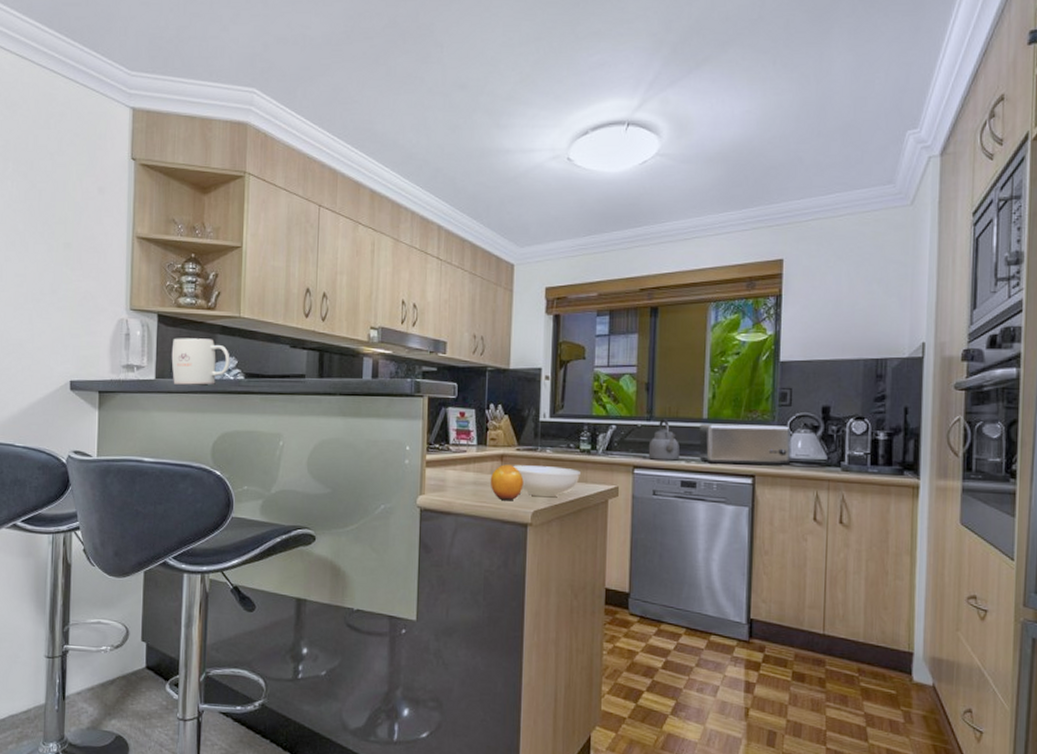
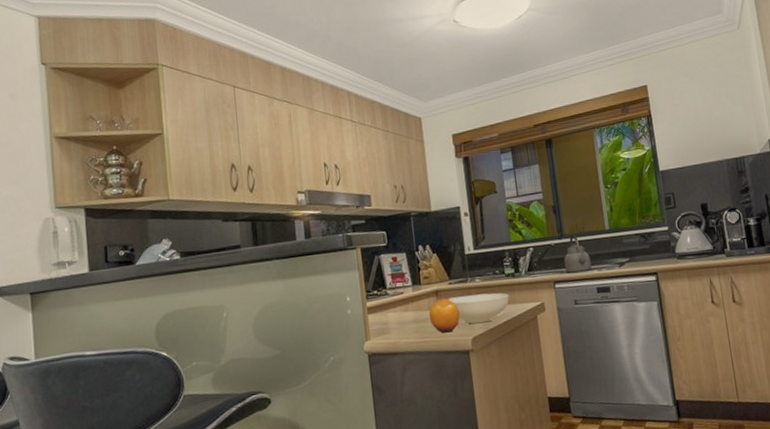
mug: present [171,338,230,385] -> none [103,224,165,274]
toaster: present [699,423,791,466] -> none [604,225,684,269]

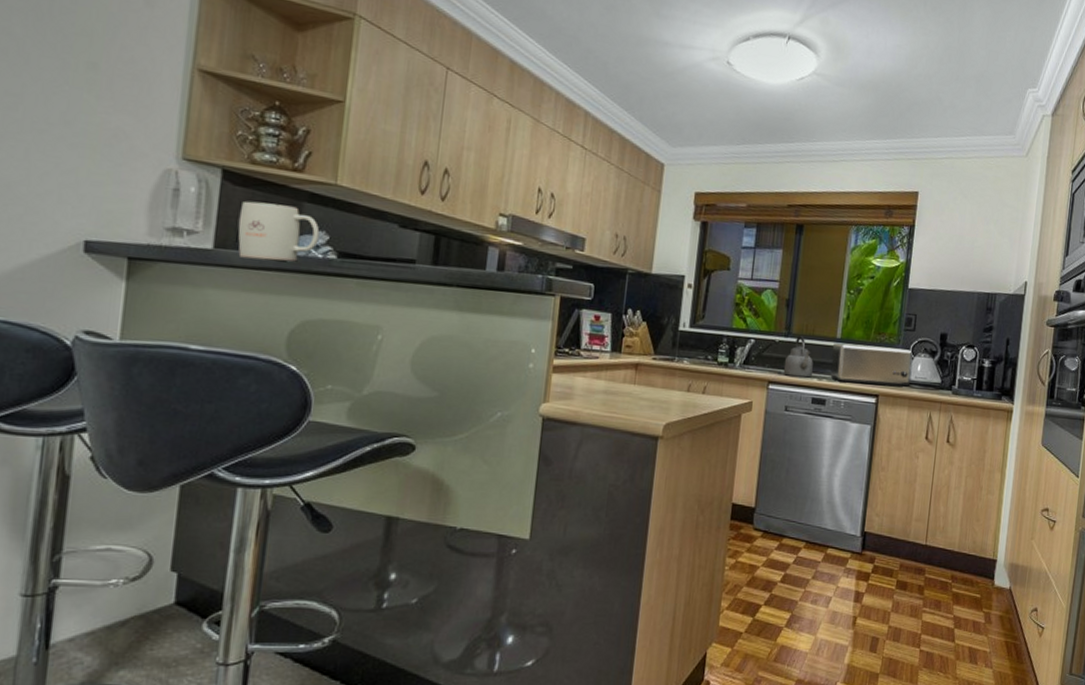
mug: none [103,224,165,274] -> present [237,201,320,262]
fruit: present [428,298,460,333] -> none [622,373,658,413]
bowl: present [448,293,509,324] -> none [648,374,716,410]
toaster: none [604,225,684,269] -> present [830,342,913,388]

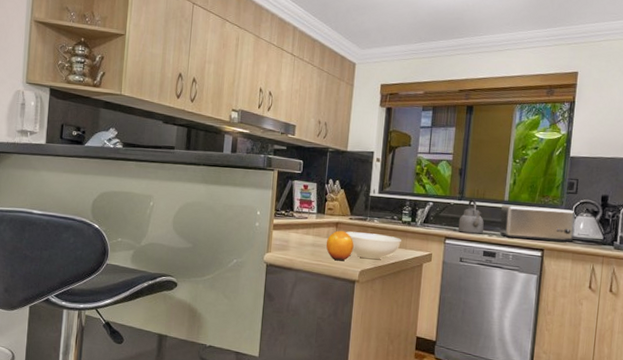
mug: present [237,201,320,262] -> none [60,109,111,151]
fruit: none [622,373,658,413] -> present [326,230,354,261]
bowl: none [648,374,716,410] -> present [346,231,401,260]

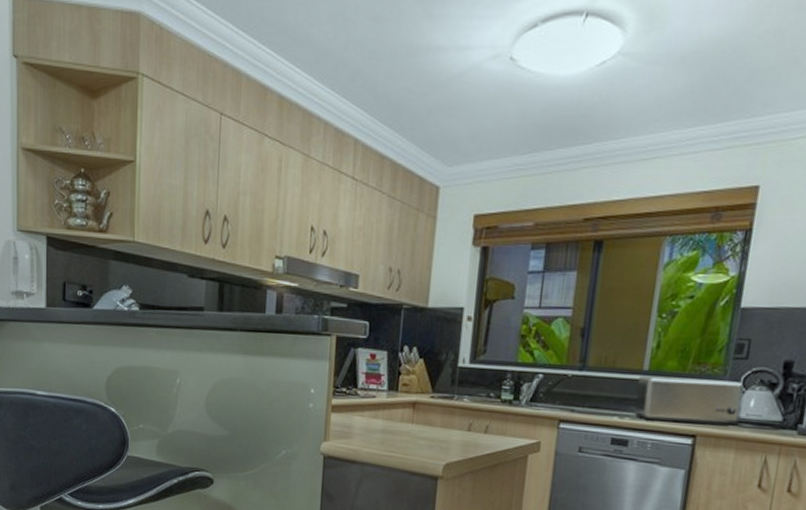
fruit: present [326,230,354,261] -> none [399,412,437,452]
bowl: present [346,231,401,260] -> none [426,413,500,450]
kettle: present [457,199,484,234] -> none [576,369,614,416]

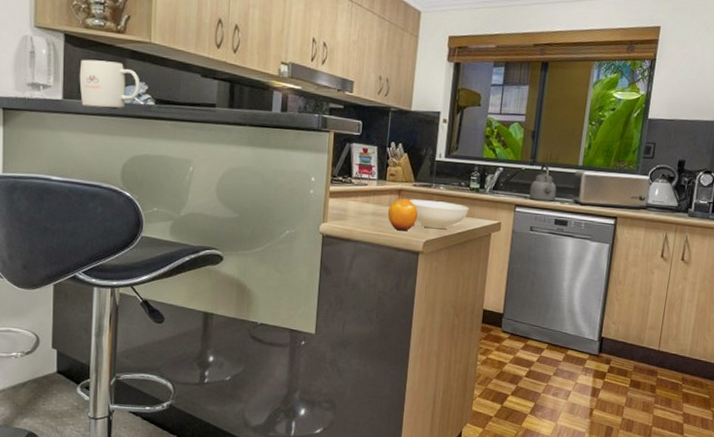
mug: none [62,263,124,316] -> present [79,59,141,109]
fruit: none [399,412,437,452] -> present [387,198,418,231]
bowl: none [426,413,500,450] -> present [409,199,469,230]
kettle: none [576,369,614,416] -> present [528,164,557,202]

